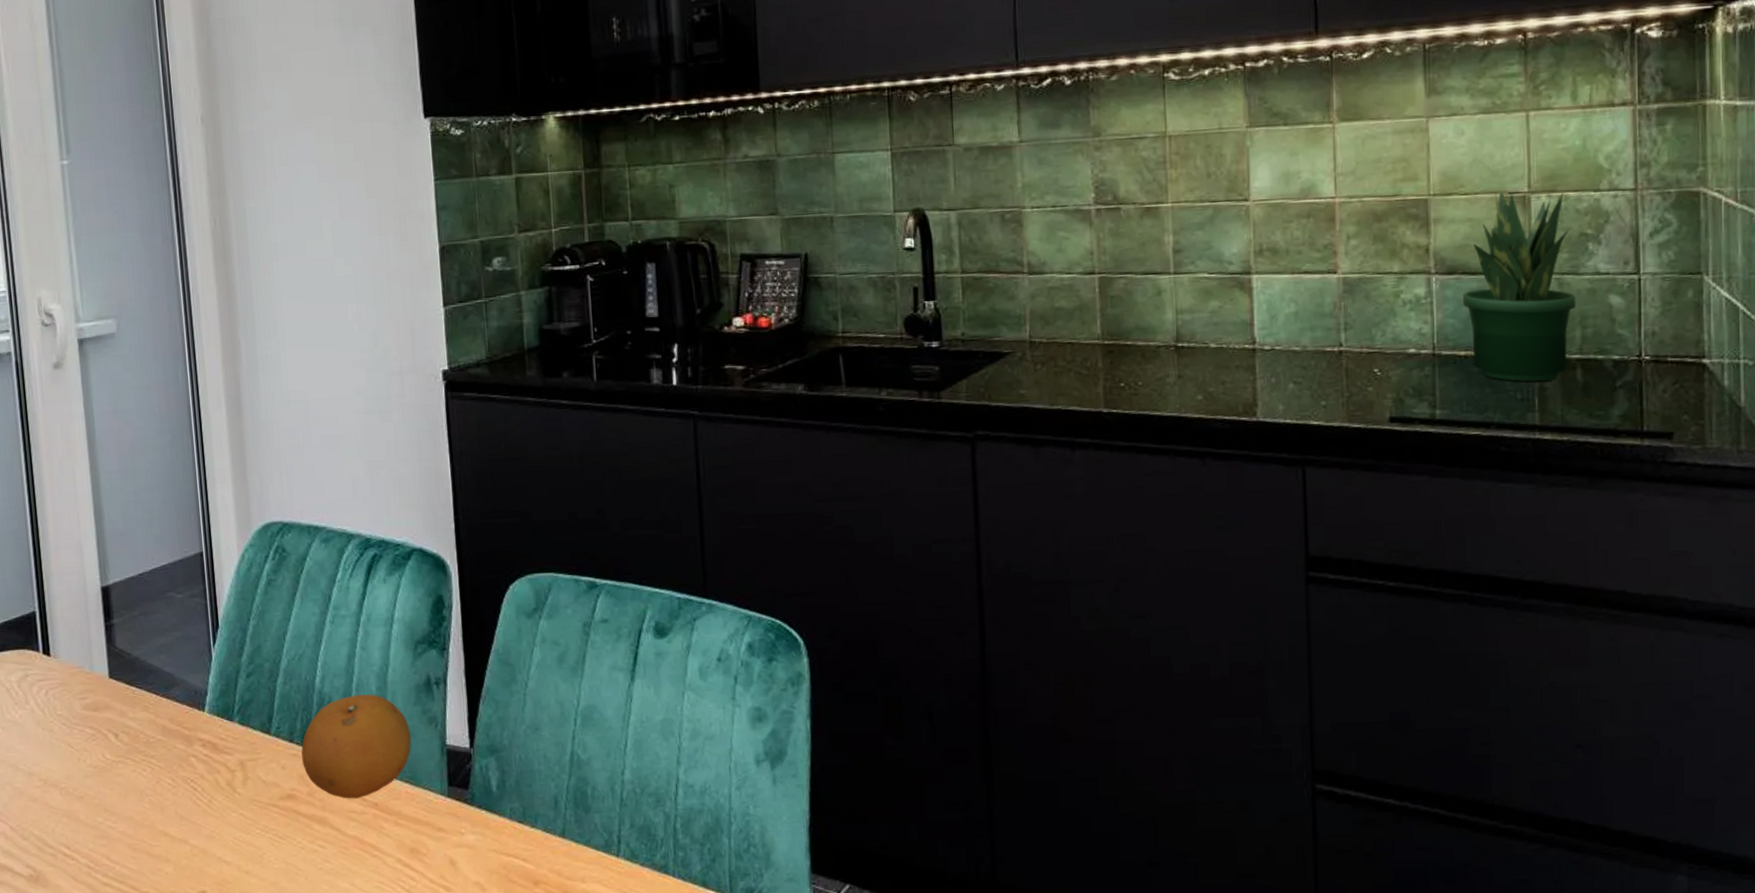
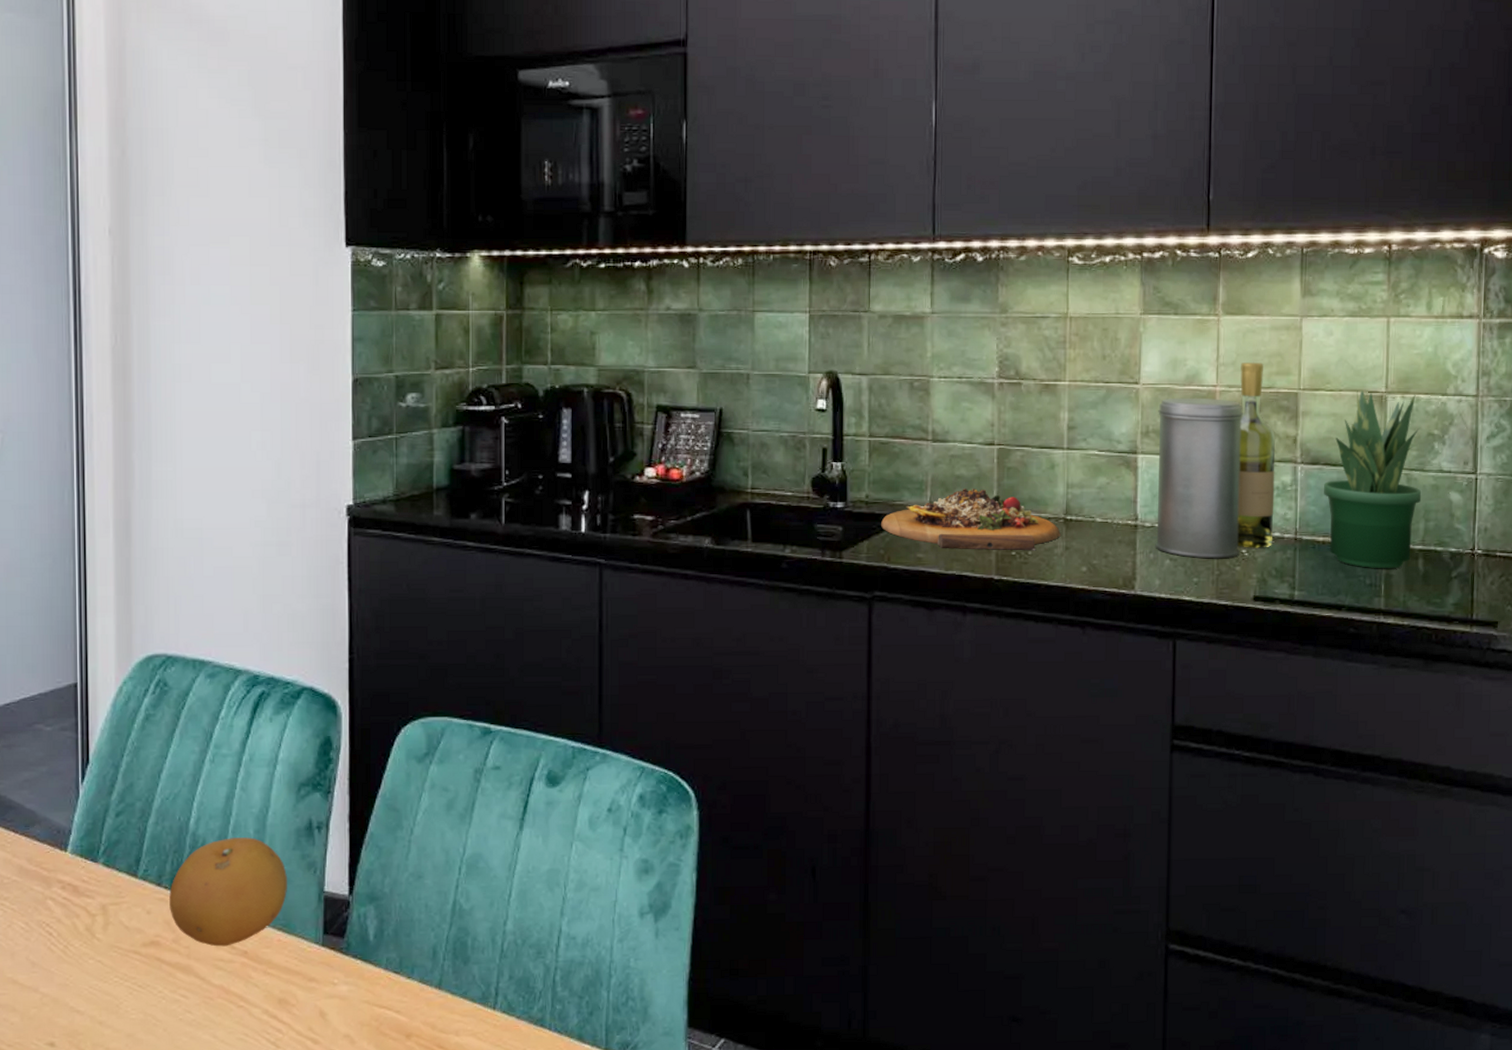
cutting board: none [979,320,1172,384] -> present [881,489,1061,551]
canister: none [1271,211,1372,381] -> present [1155,397,1244,559]
bottle: none [1361,170,1408,367] -> present [1237,363,1276,548]

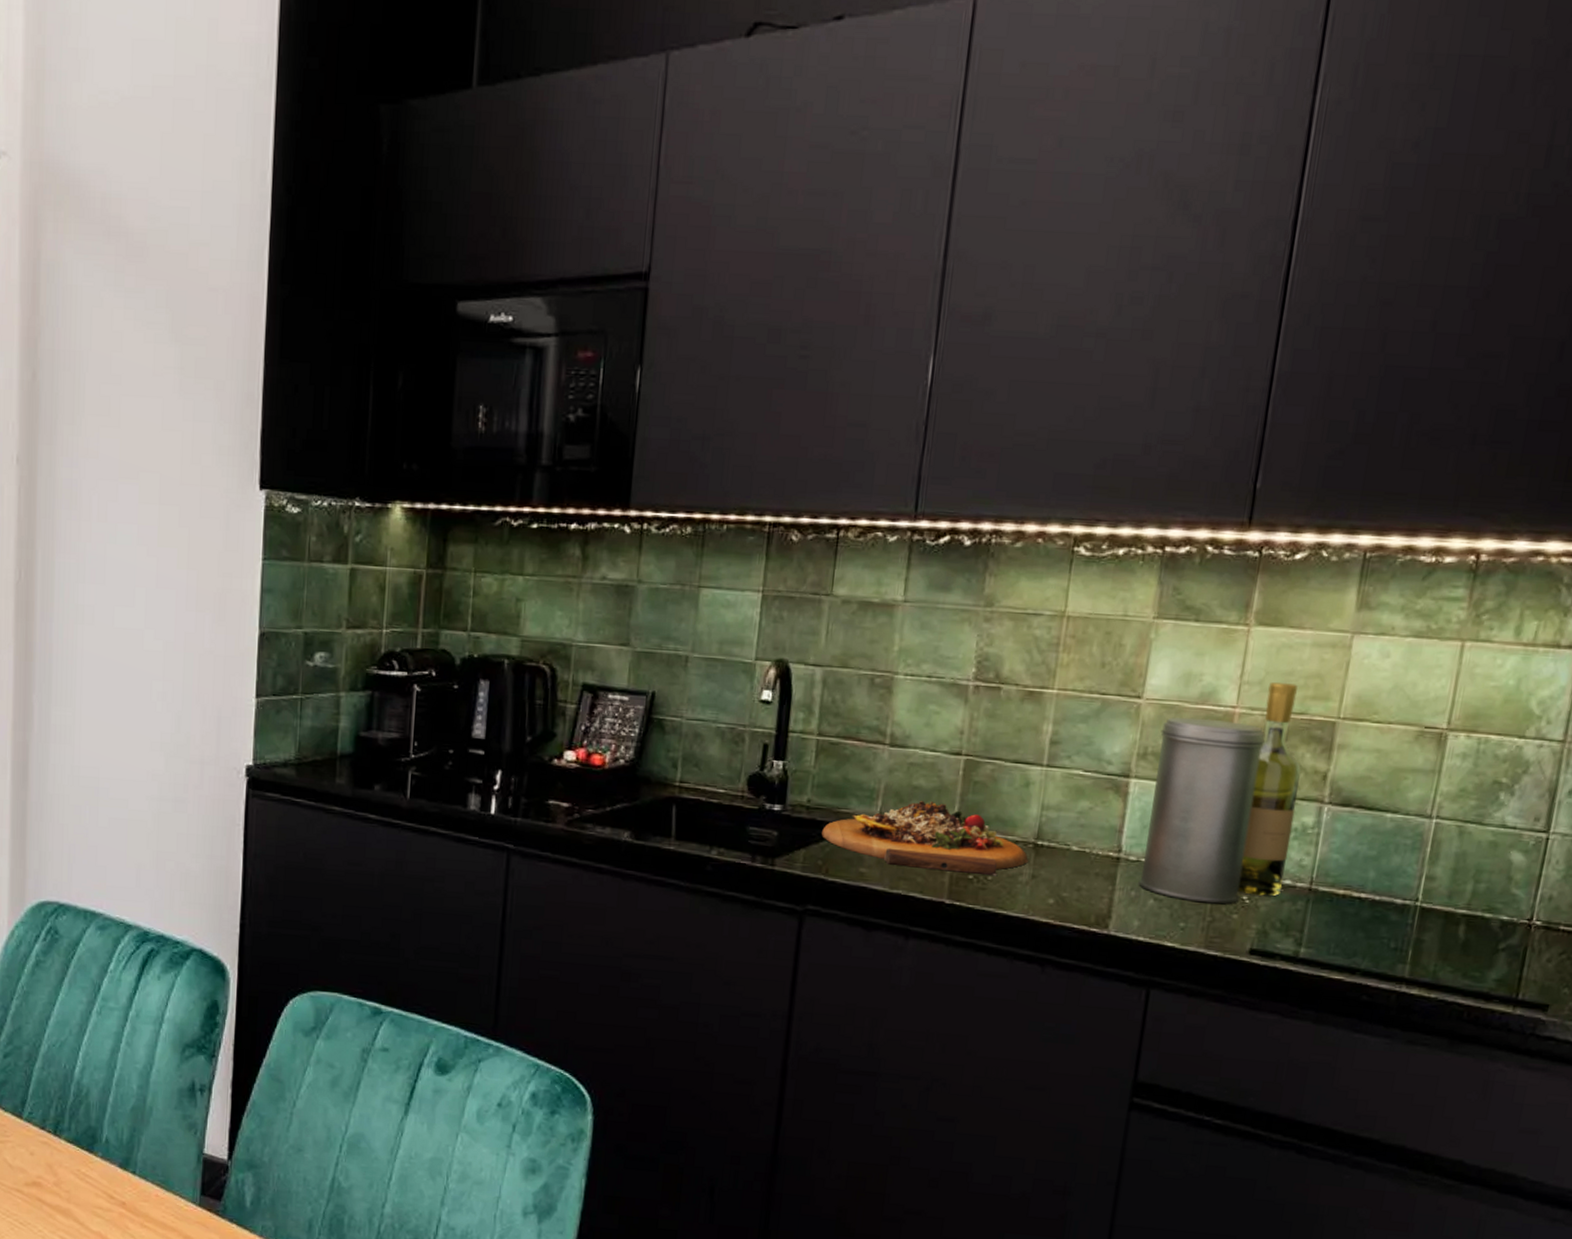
fruit: present [169,837,288,947] -> none [52,1090,169,1196]
planter: present [1324,389,1422,569] -> none [1350,724,1485,934]

